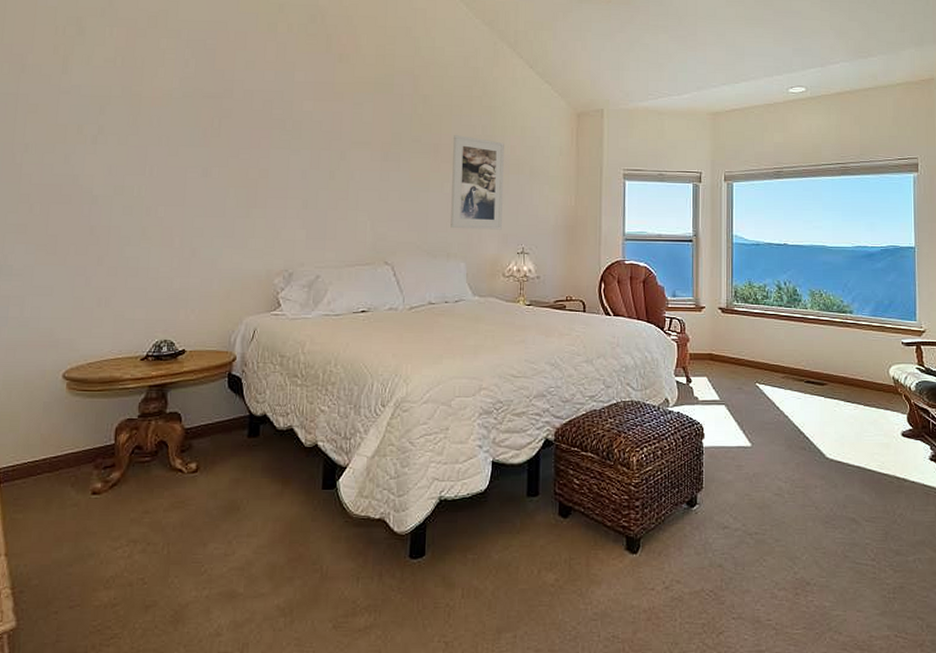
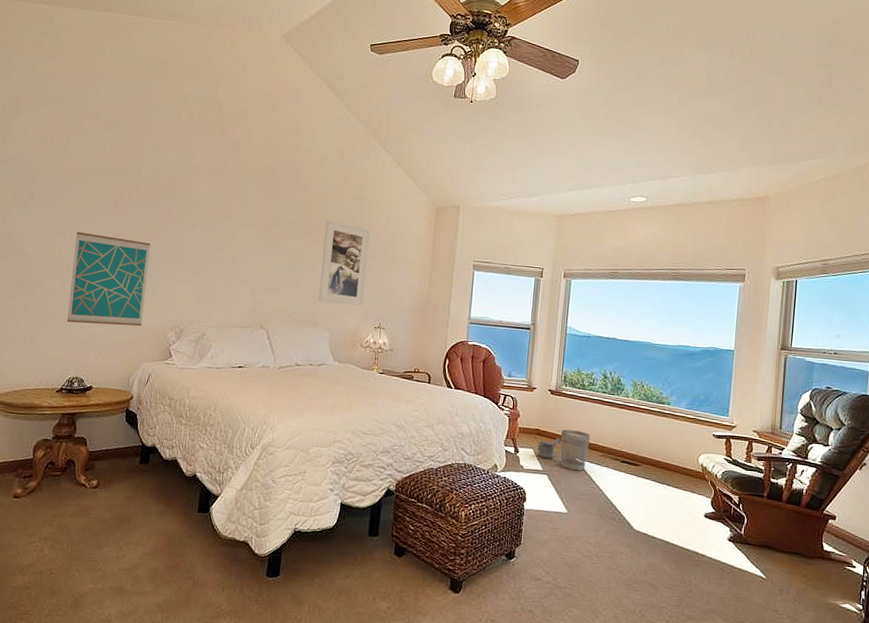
wall art: none [150,167,248,276] -> present [66,231,150,327]
watering can: none [712,361,737,387] -> present [537,437,561,459]
wastebasket: none [736,351,769,397] -> present [560,429,591,471]

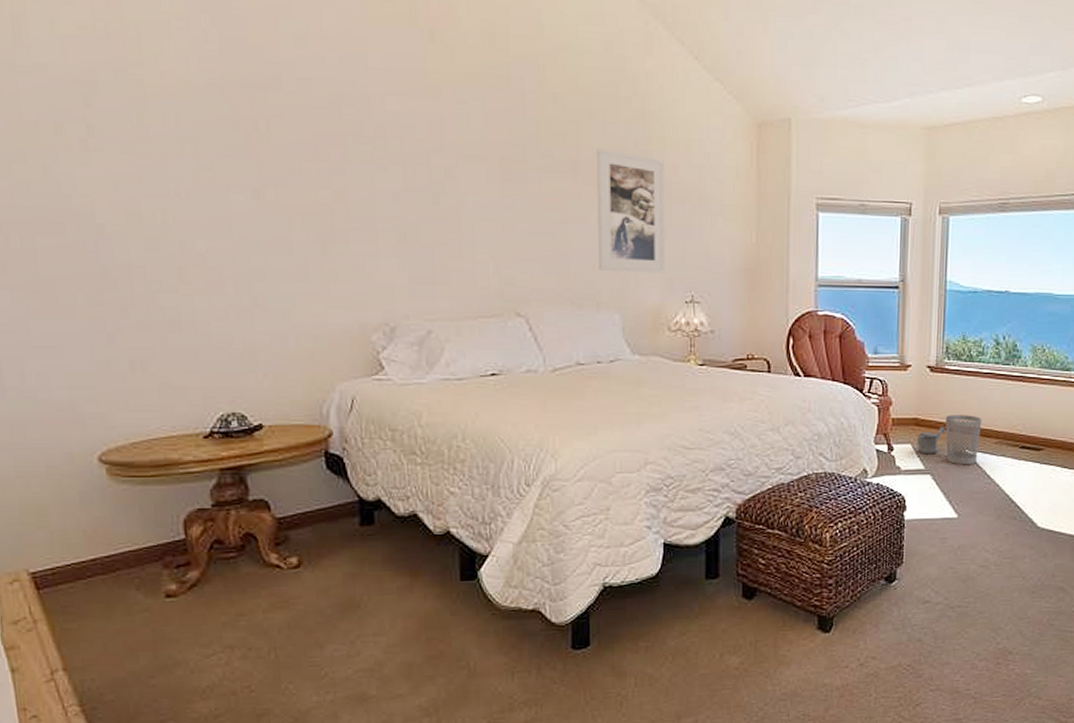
wall art: present [66,231,150,327] -> none [186,186,327,332]

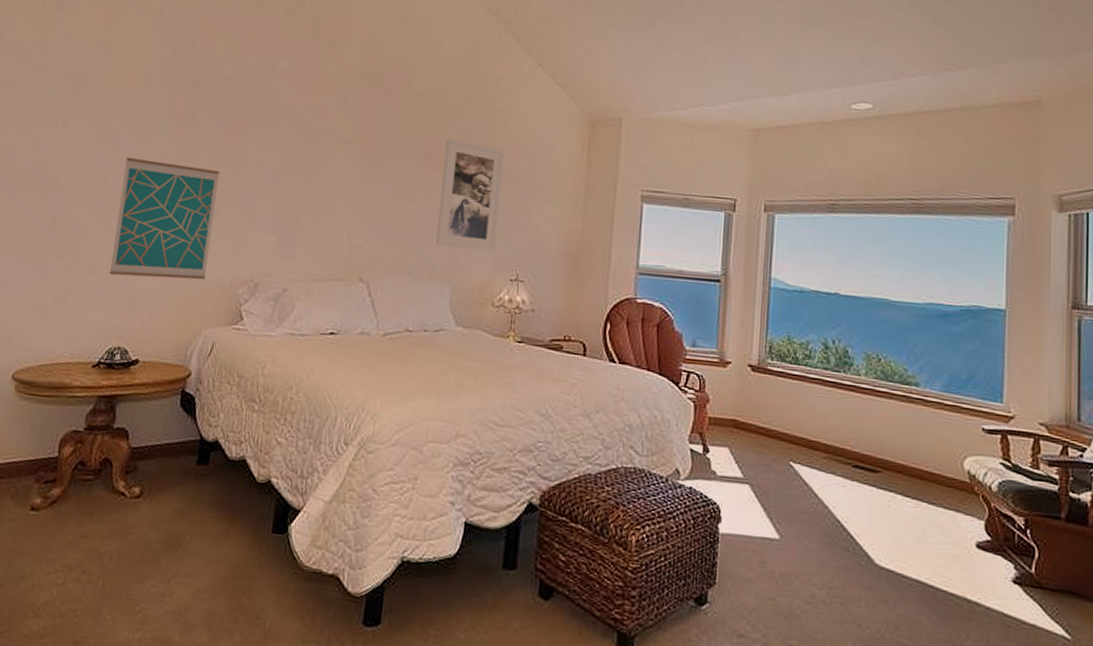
wall art: none [186,186,327,332] -> present [109,157,220,280]
watering can: present [917,426,946,455] -> none [735,432,768,462]
wastebasket: present [945,415,982,465] -> none [766,420,809,480]

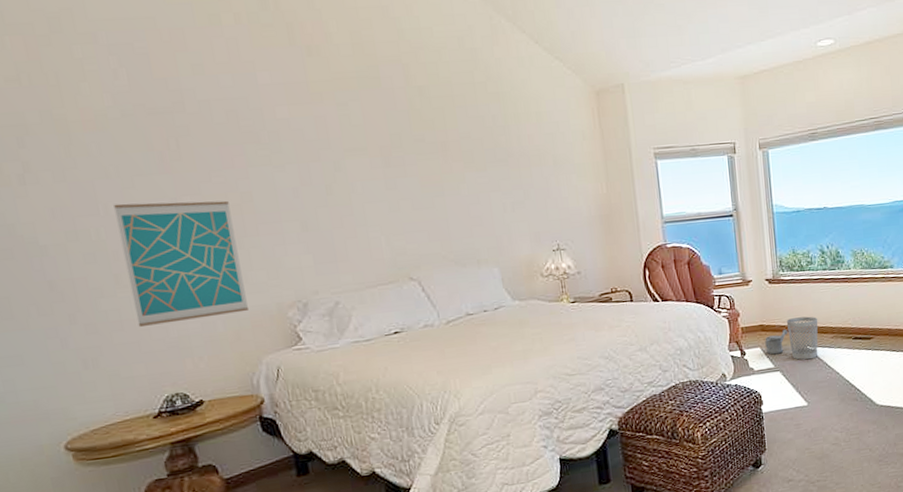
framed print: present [436,139,504,252] -> none [461,129,532,233]
watering can: none [735,432,768,462] -> present [765,329,788,355]
wastebasket: none [766,420,809,480] -> present [786,316,818,360]

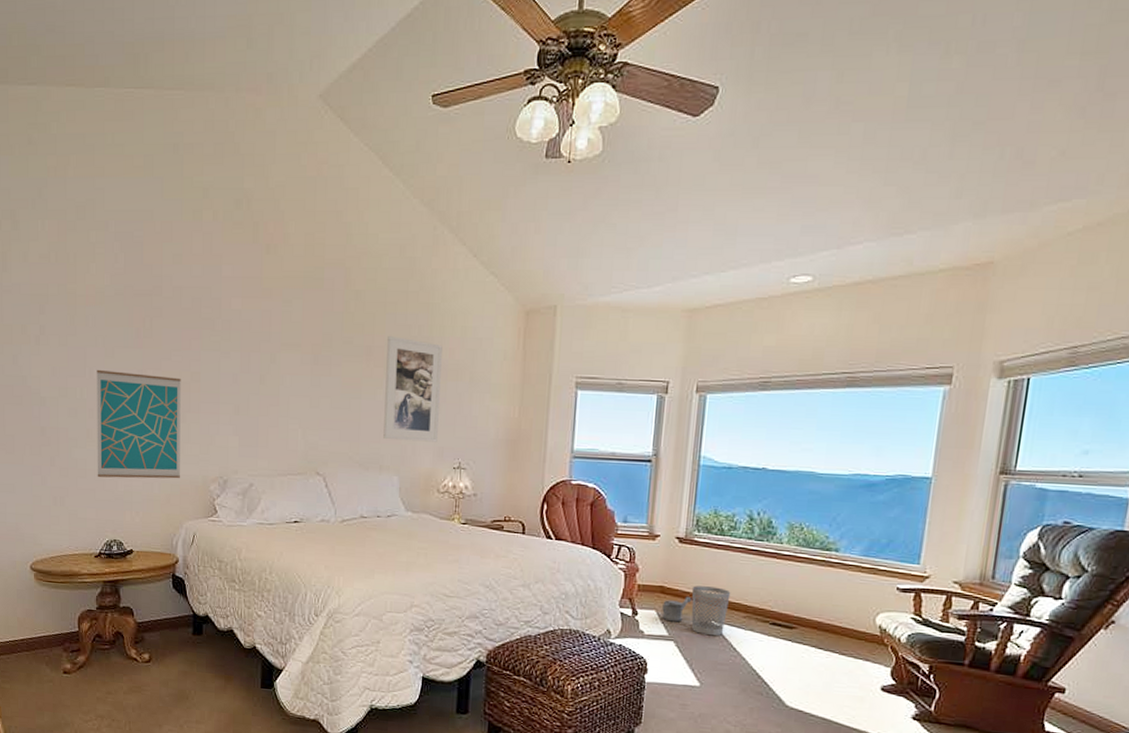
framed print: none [461,129,532,233] -> present [383,336,442,442]

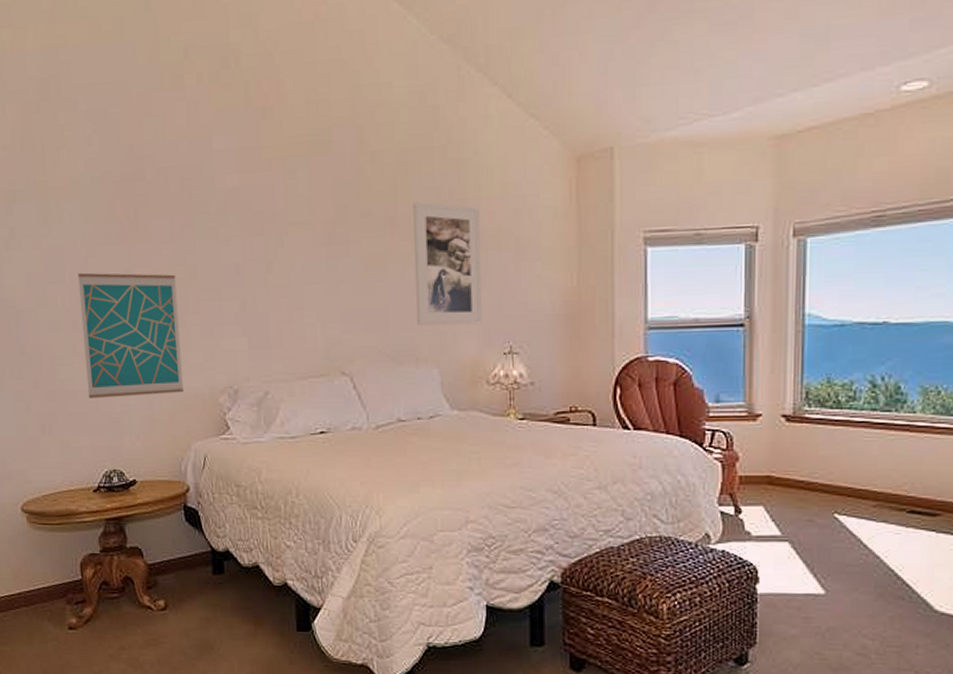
watering can: present [661,596,692,622] -> none [771,485,808,518]
wastebasket: present [691,585,731,636] -> none [806,472,855,532]

